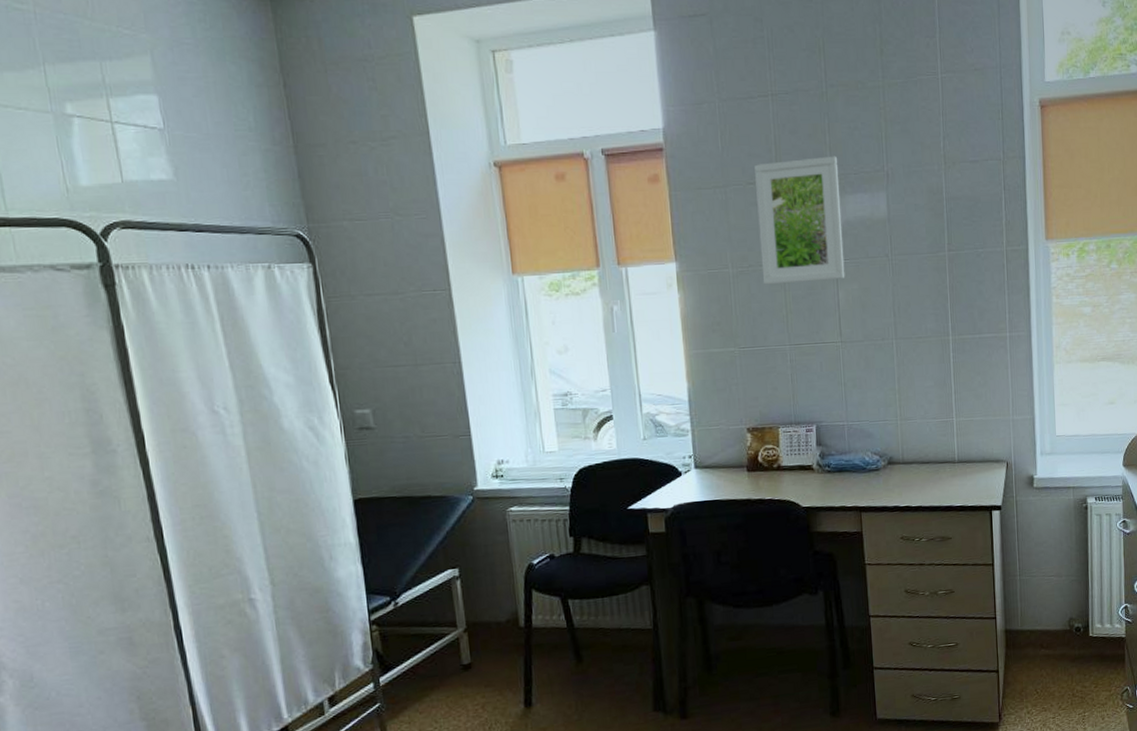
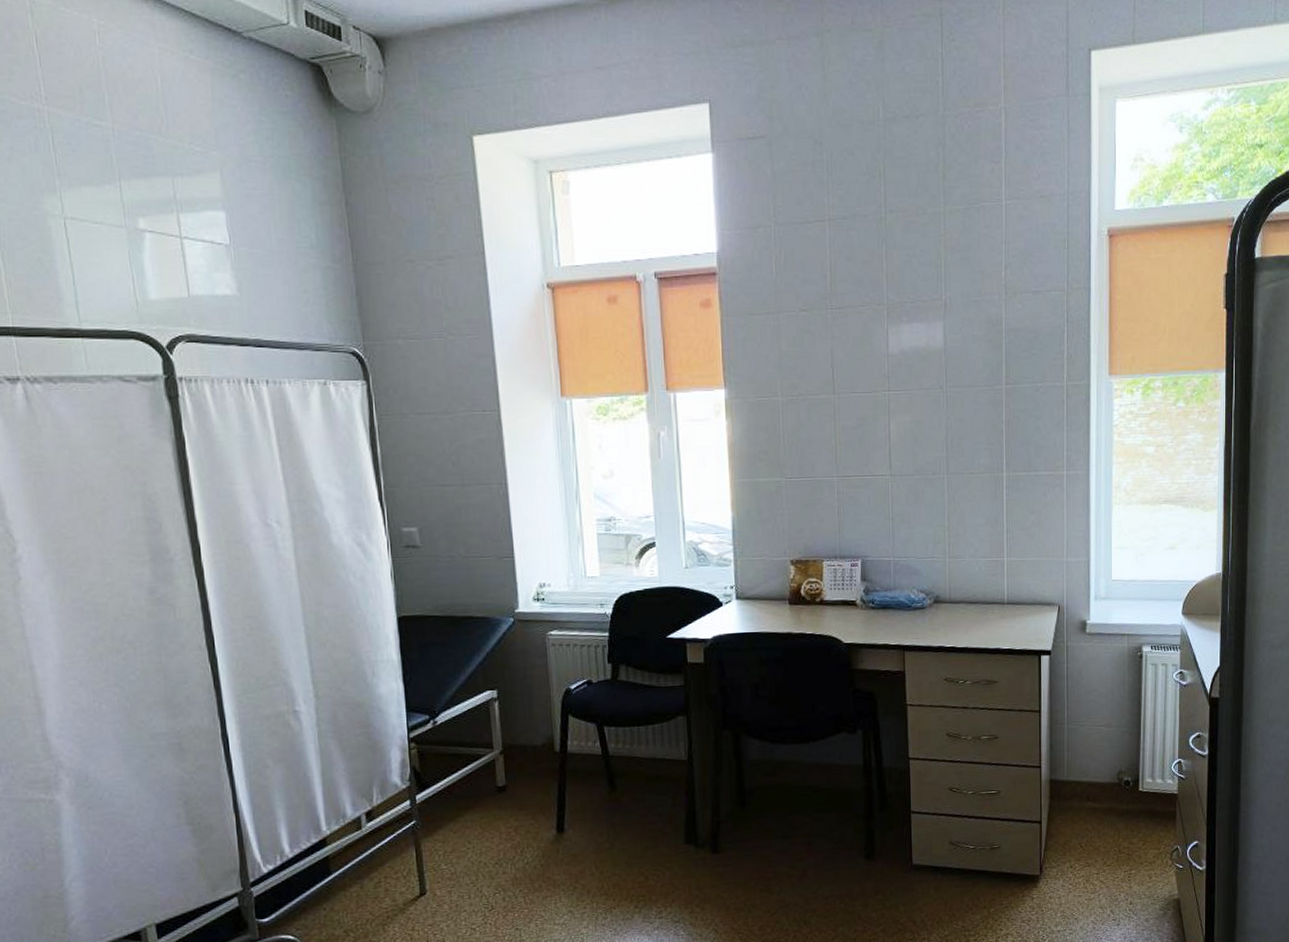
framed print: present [754,156,845,285] -> none [809,283,898,414]

